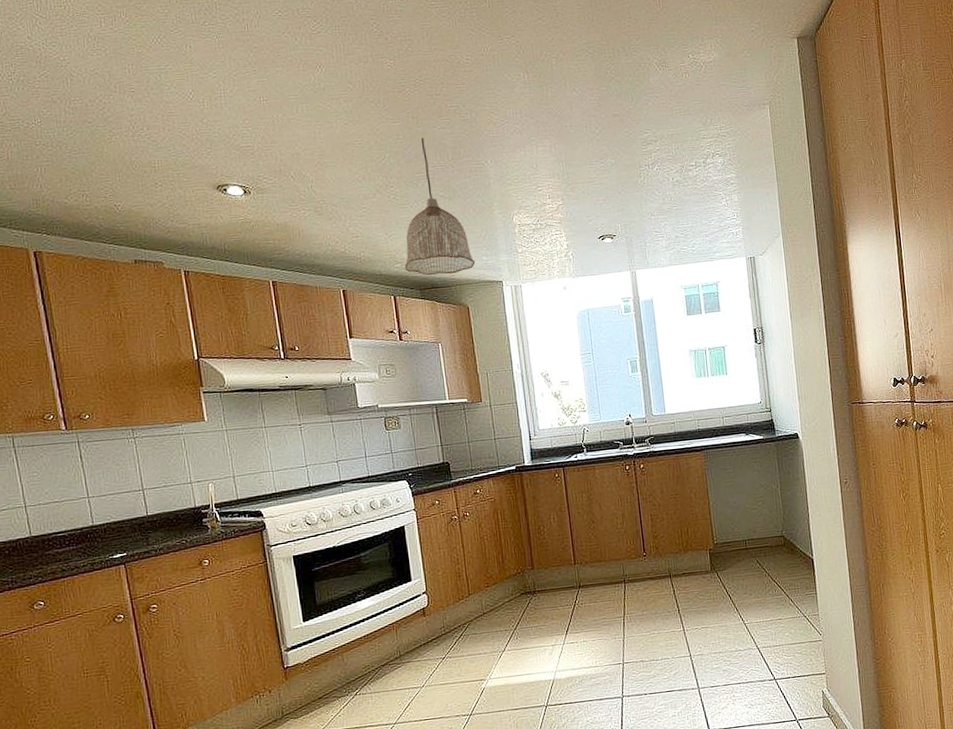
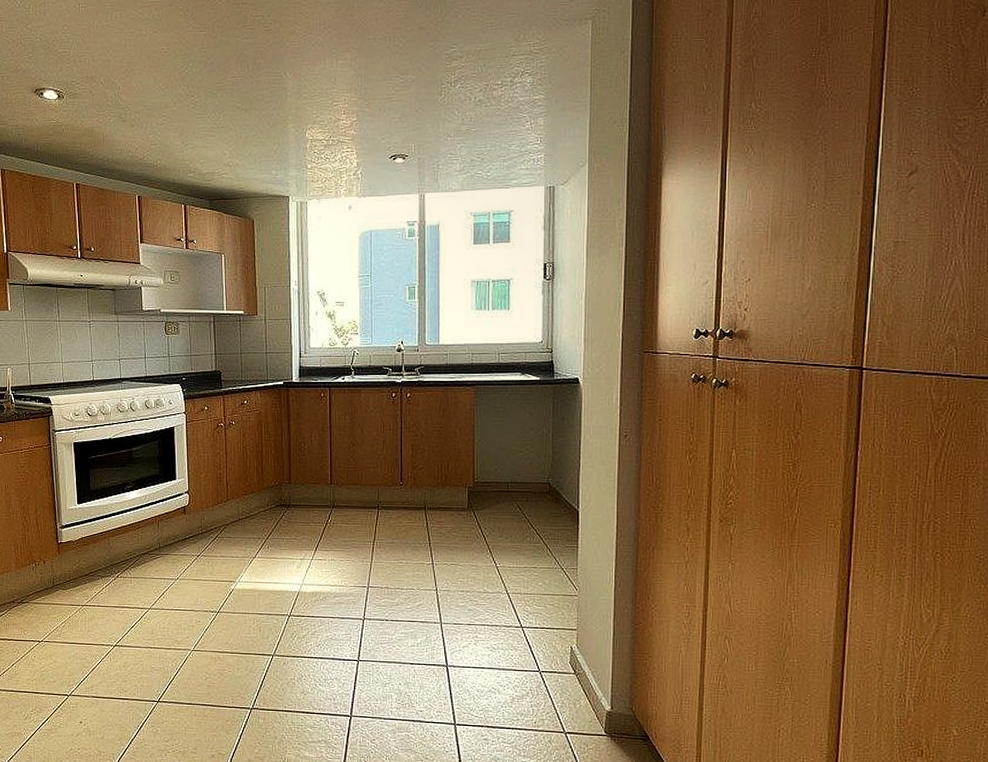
pendant lamp: present [404,137,476,276] -> none [197,47,265,187]

